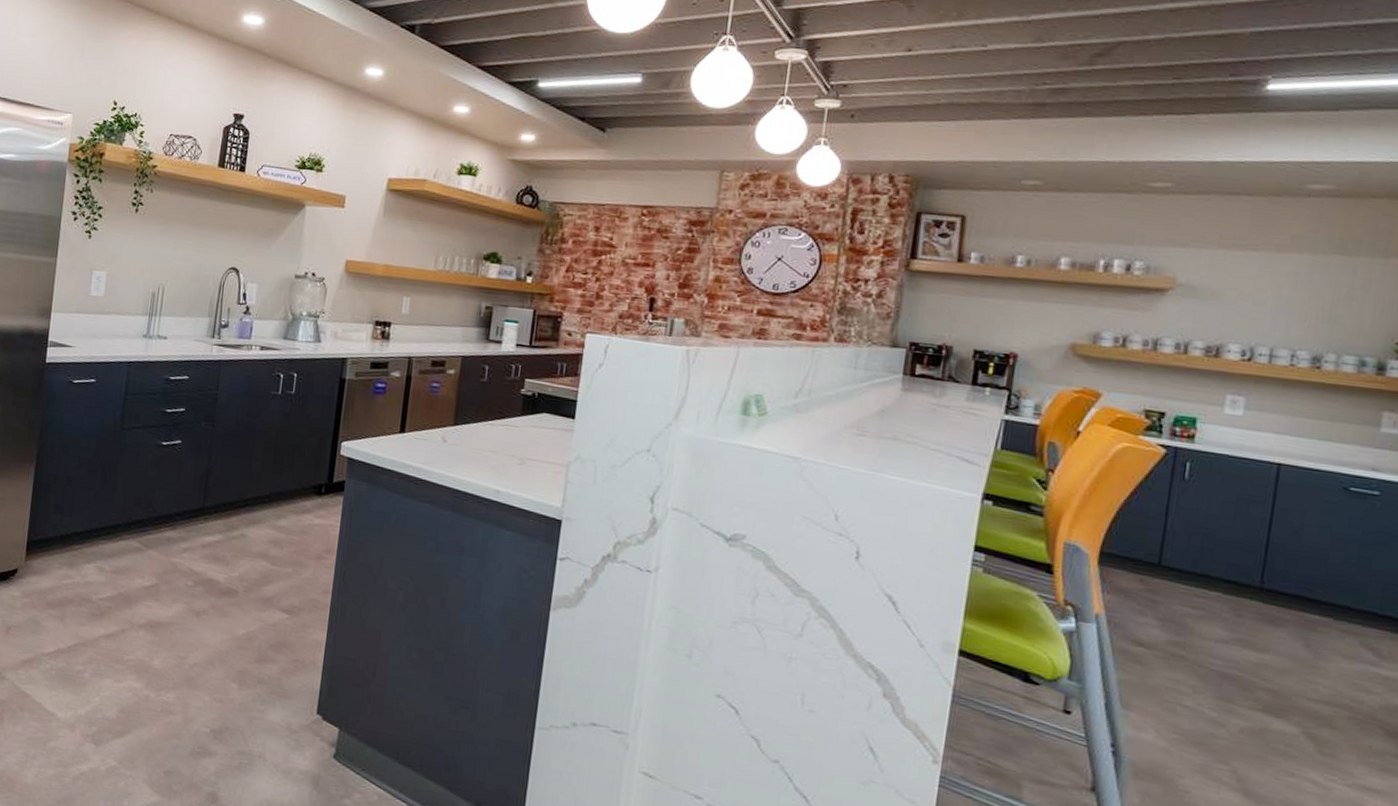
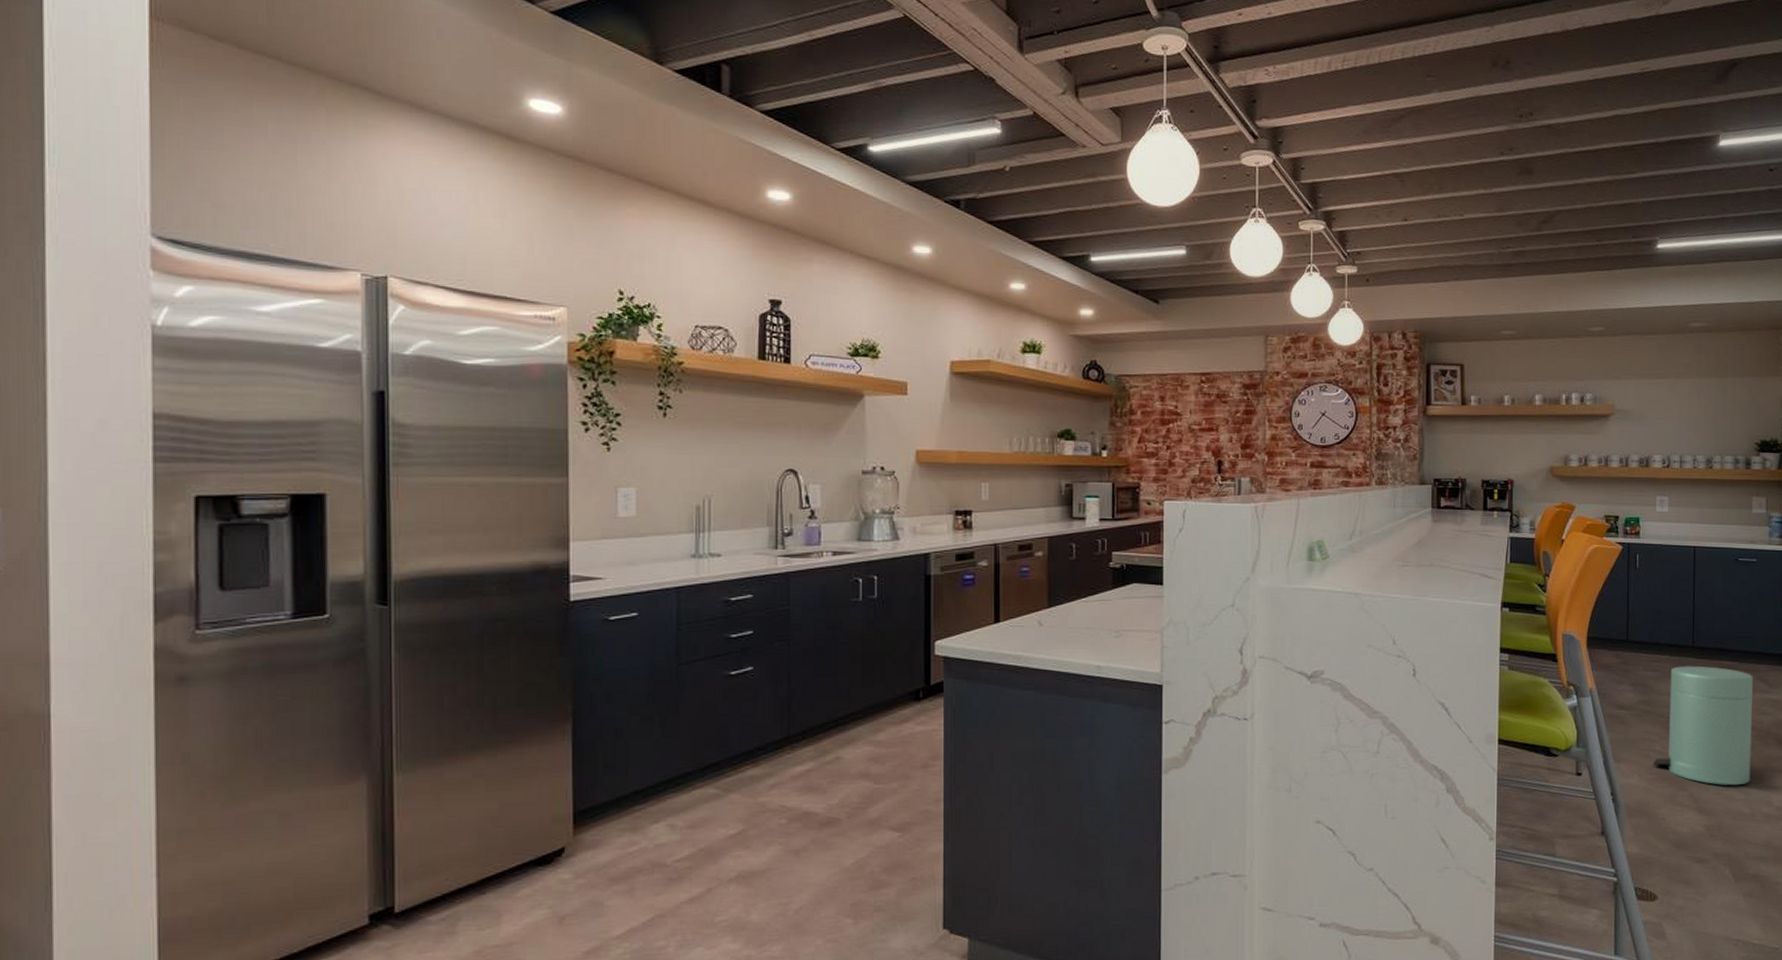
trash can: none [1180,608,1356,776] -> present [1653,666,1754,786]

